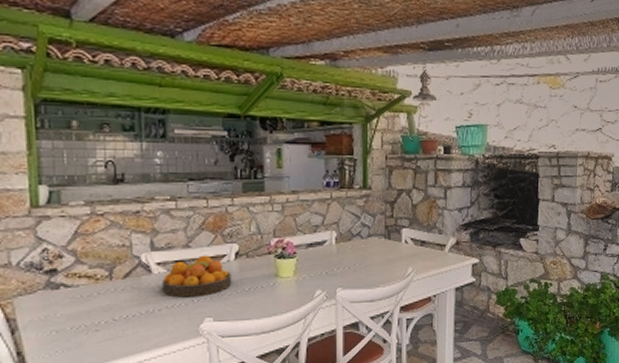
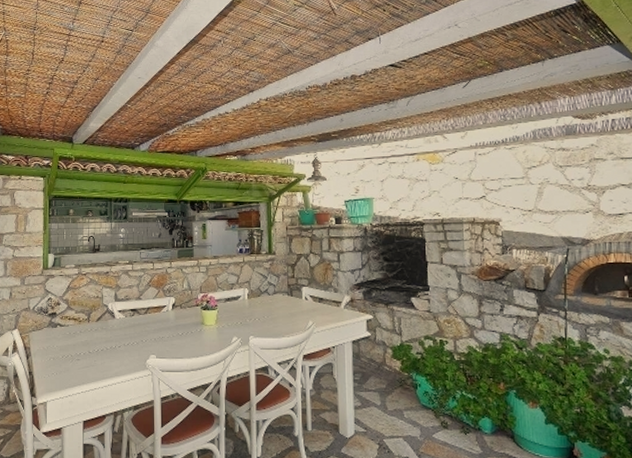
fruit bowl: present [162,255,232,296] -> none [122,305,170,337]

